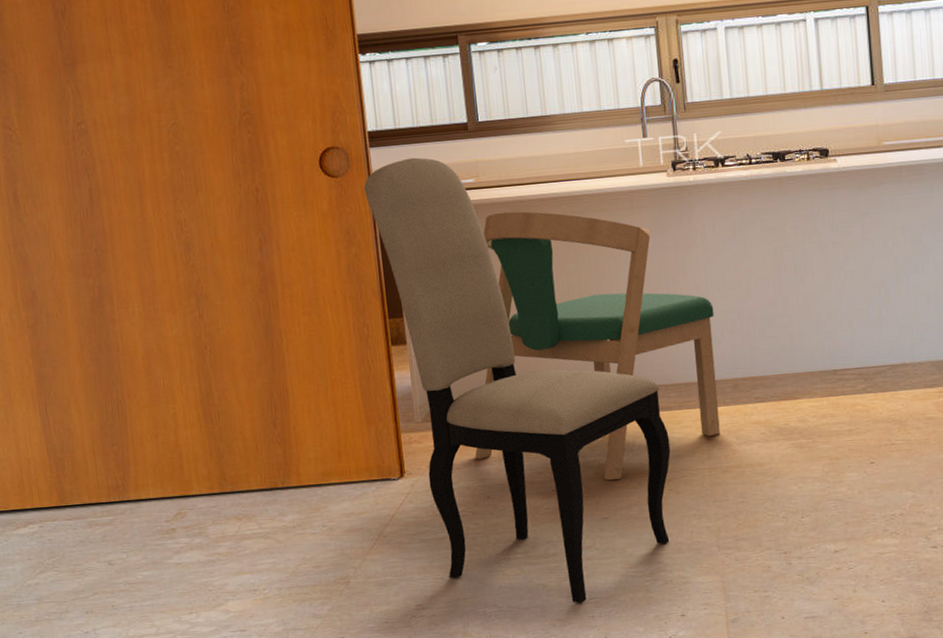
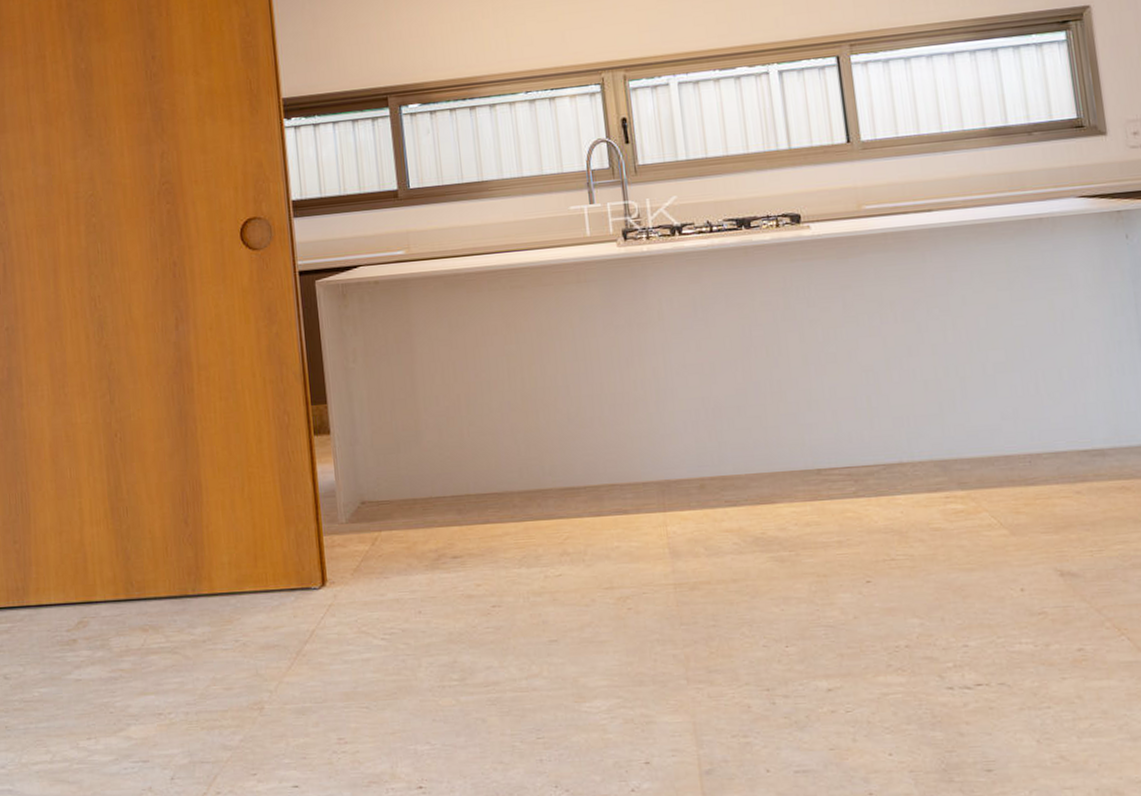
dining chair: present [363,157,671,604] -> none [286,228,630,744]
dining chair: present [475,211,720,480] -> none [405,286,686,595]

